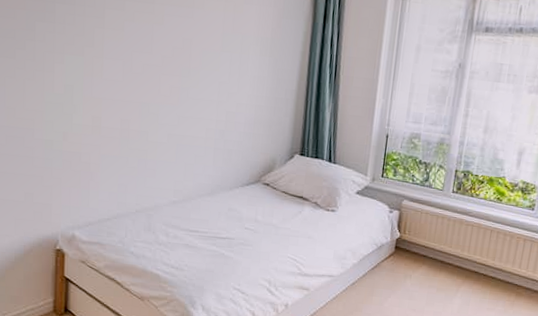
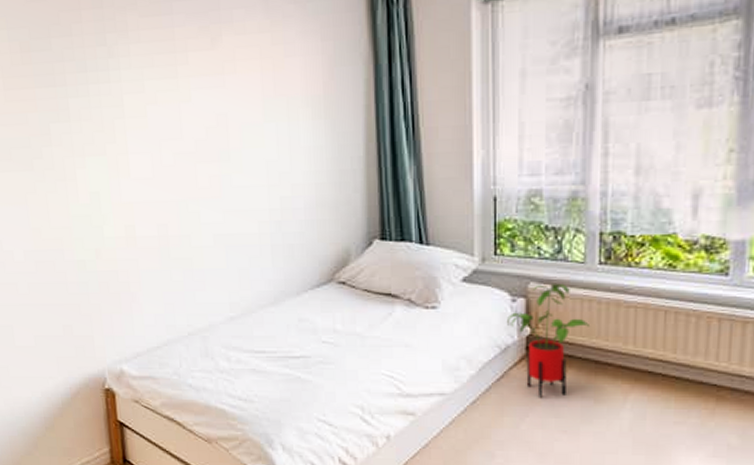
house plant: none [384,202,440,285] -> present [507,283,589,398]

